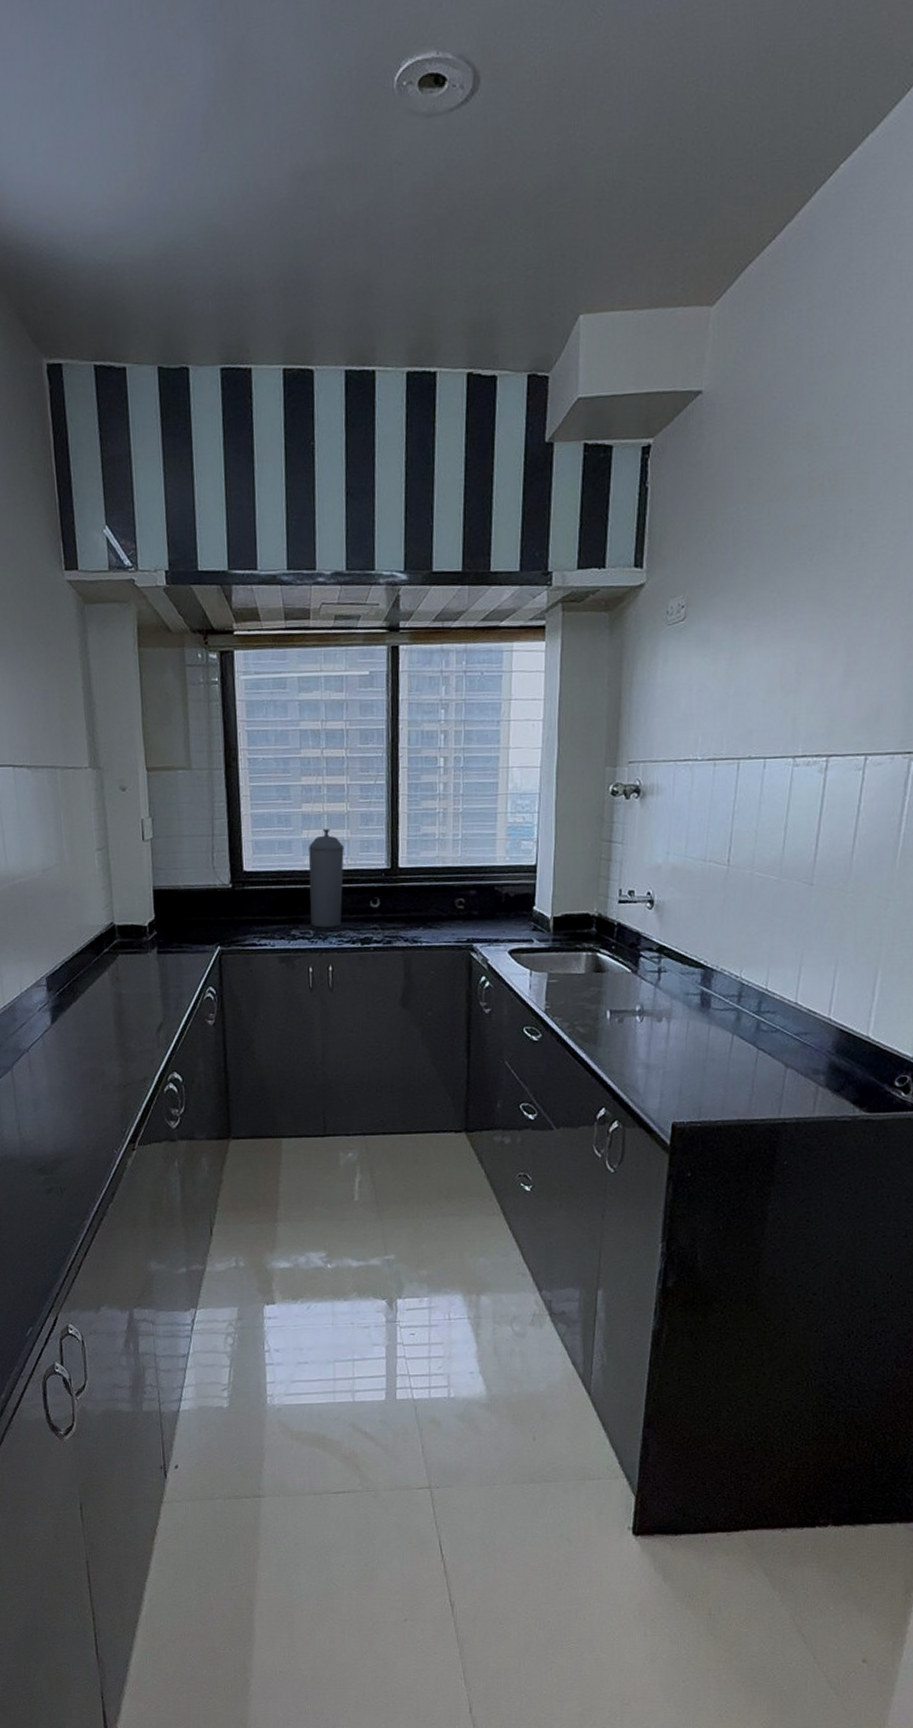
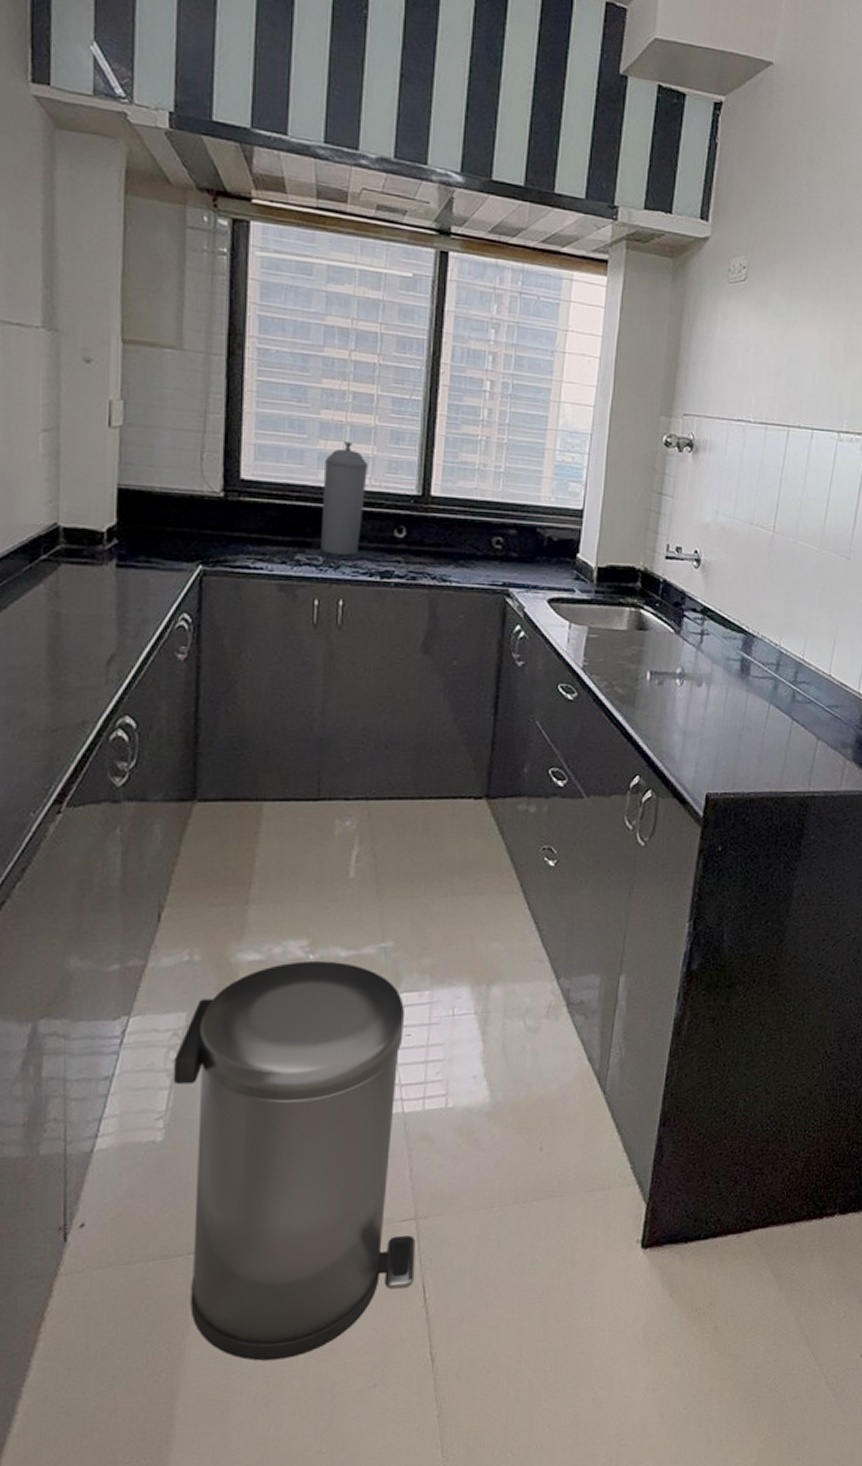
pedal bin: none [231,1269,432,1588] -> present [173,960,416,1361]

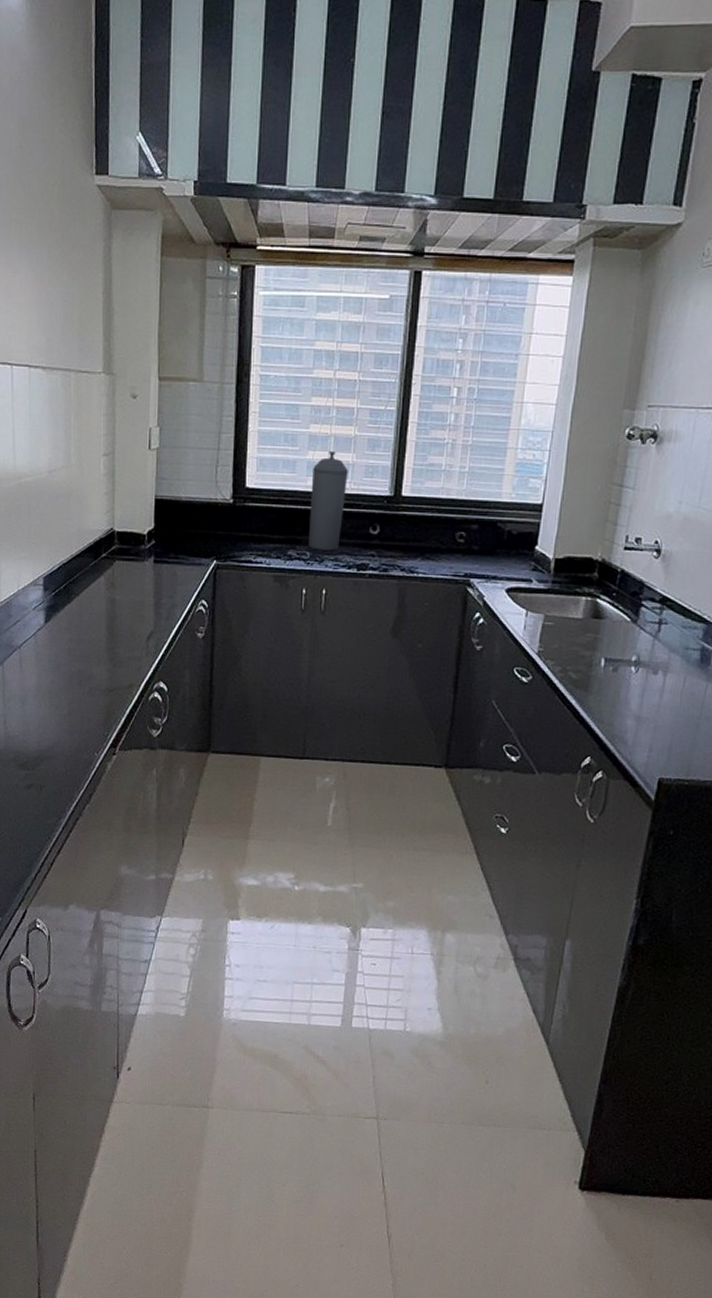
pedal bin: present [173,960,416,1361] -> none [192,890,377,1206]

